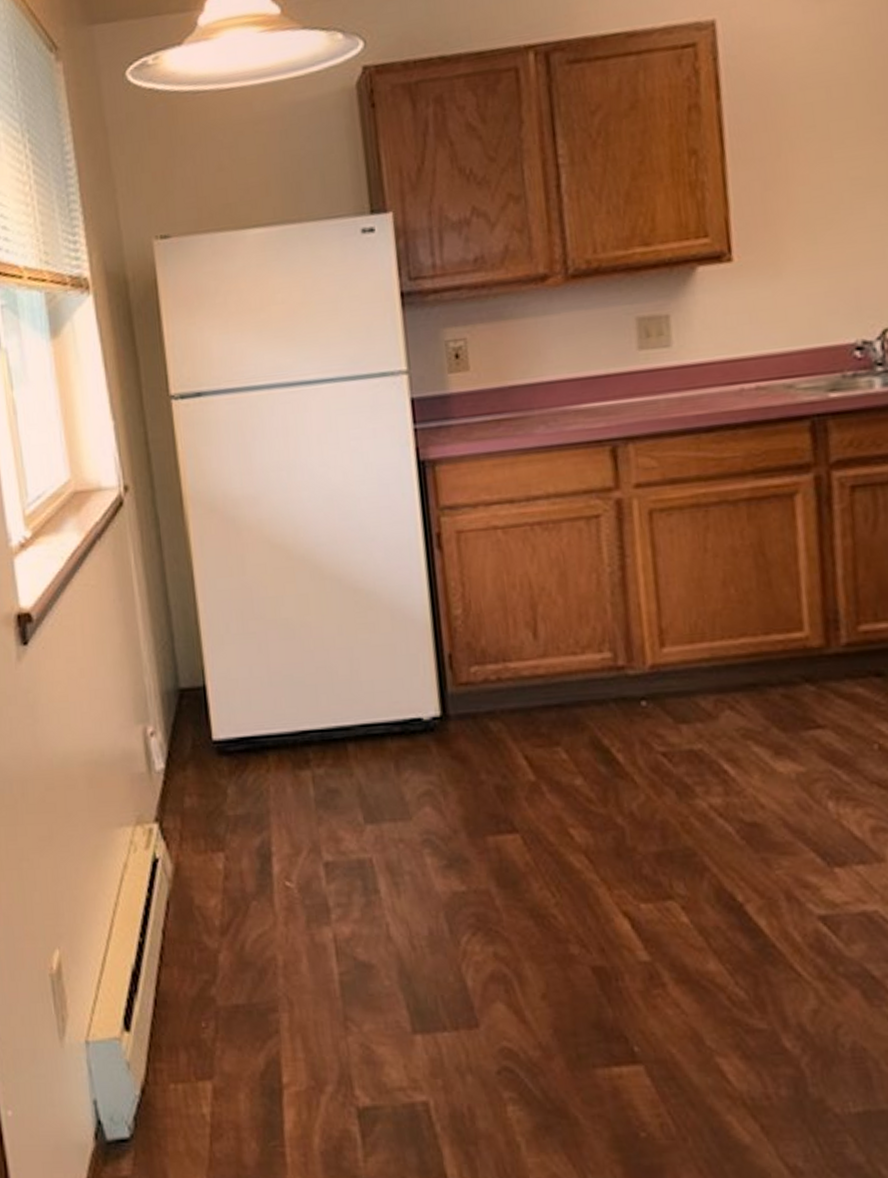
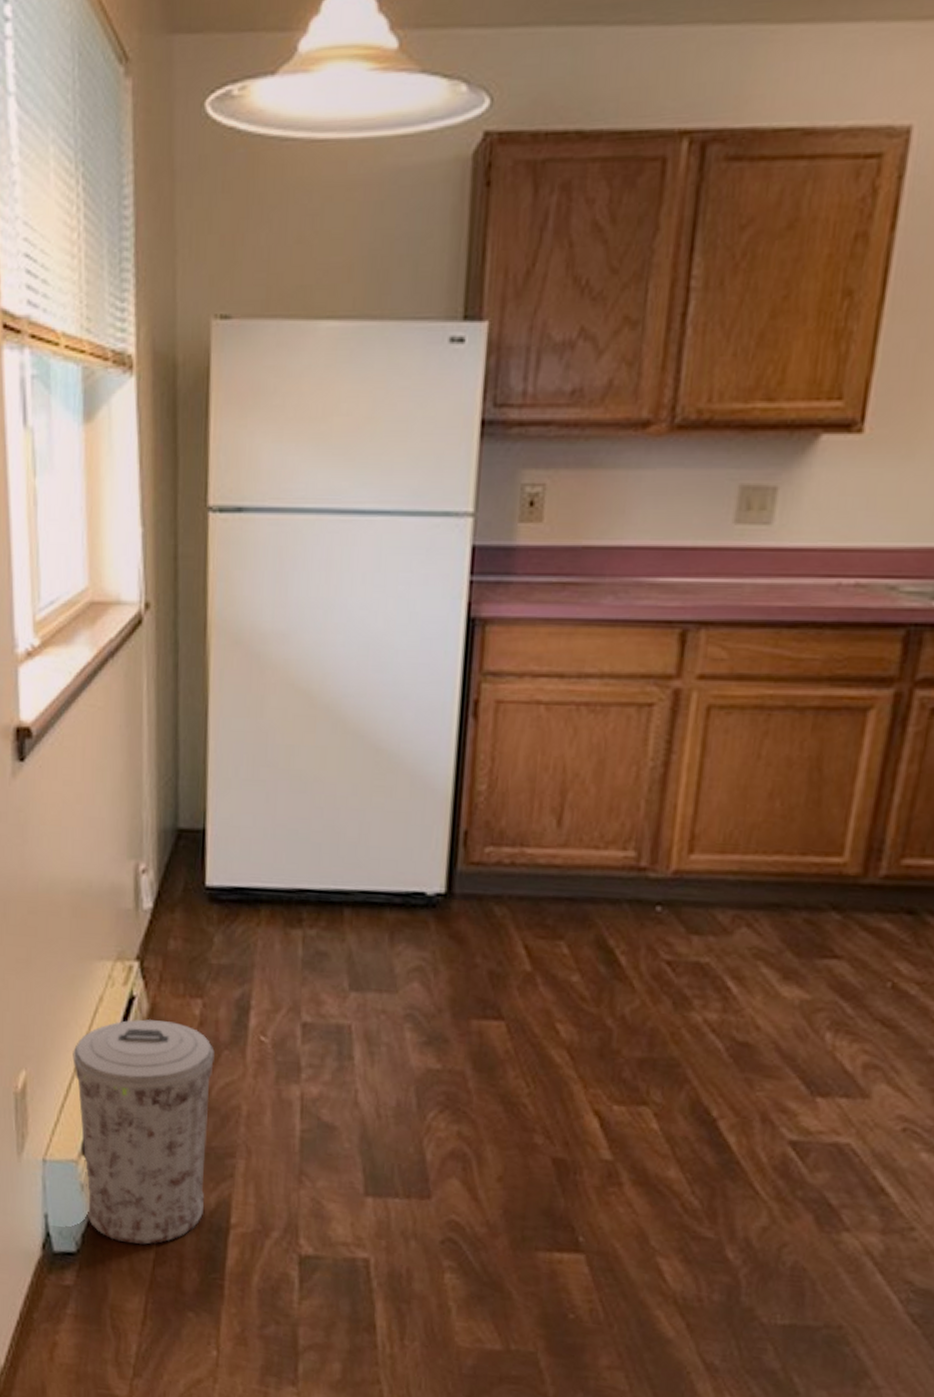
trash can: none [103,879,254,1120] -> present [72,1019,215,1245]

